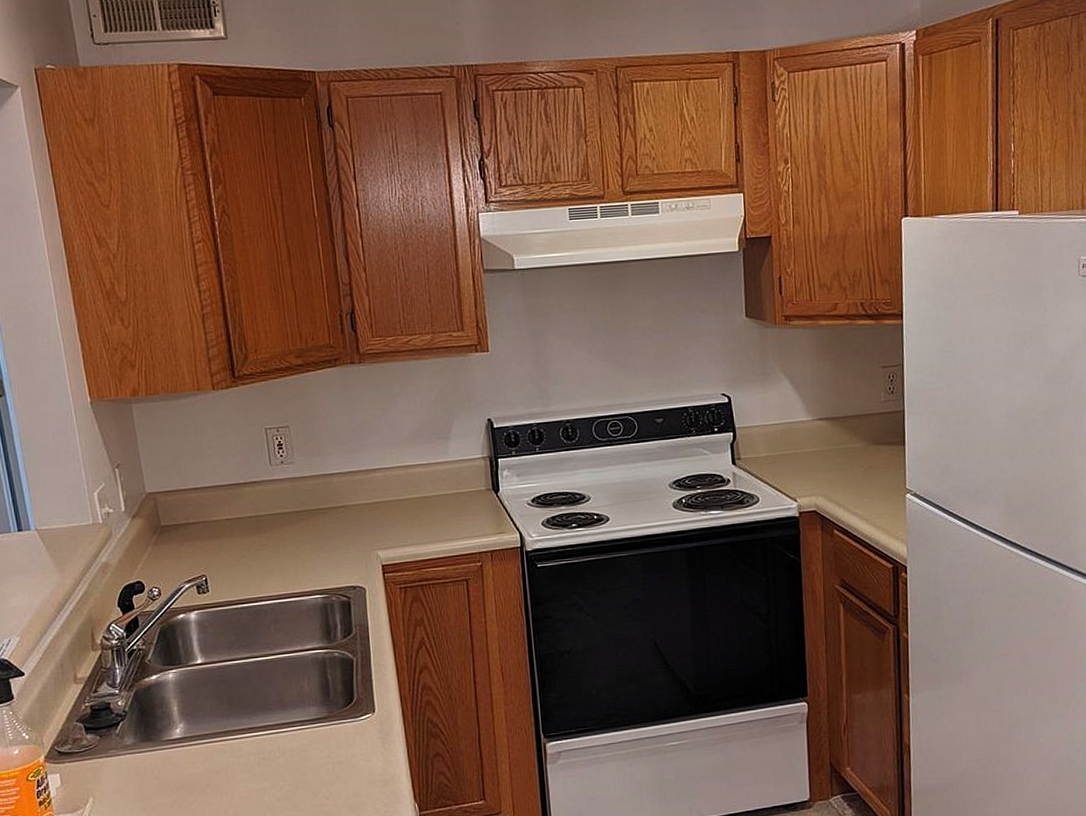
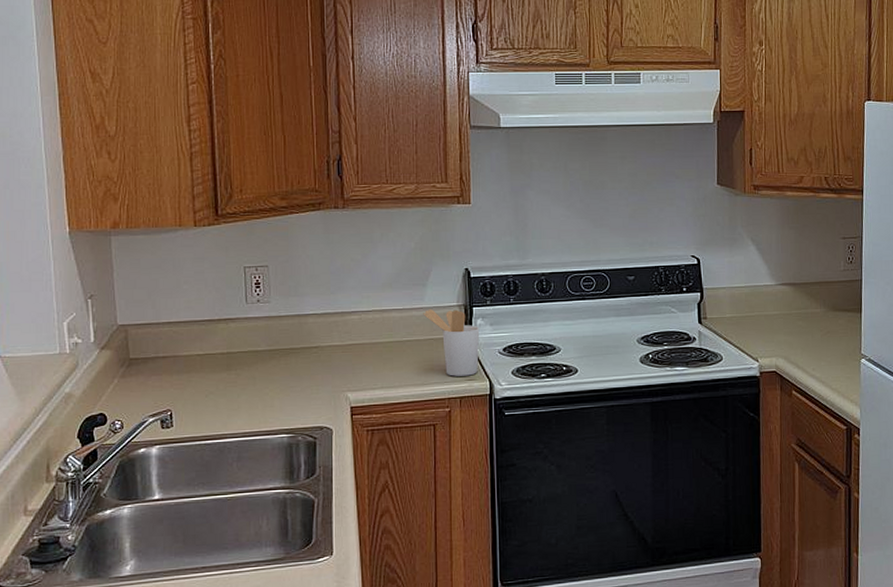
utensil holder: none [448,461,508,530] -> present [423,309,480,376]

